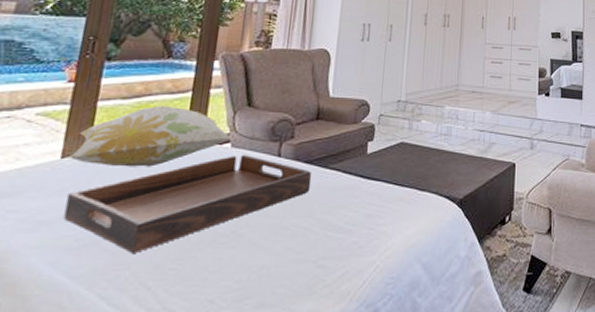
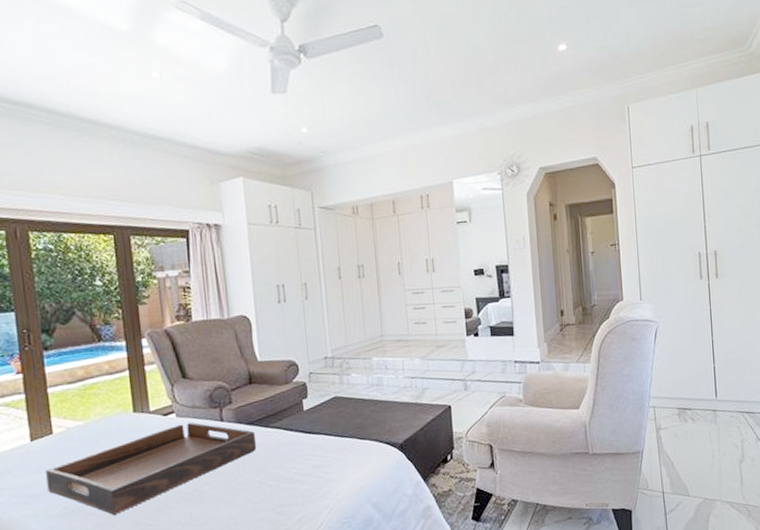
decorative pillow: present [68,105,234,167] -> none [36,385,176,444]

